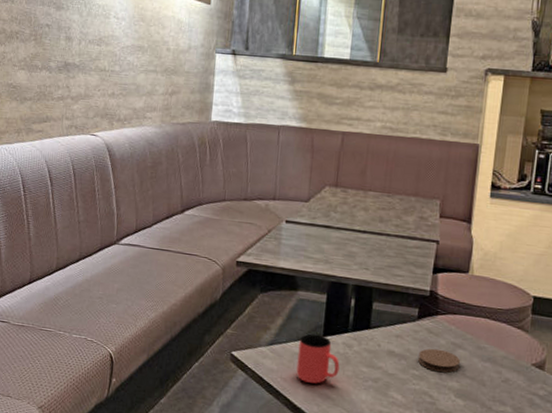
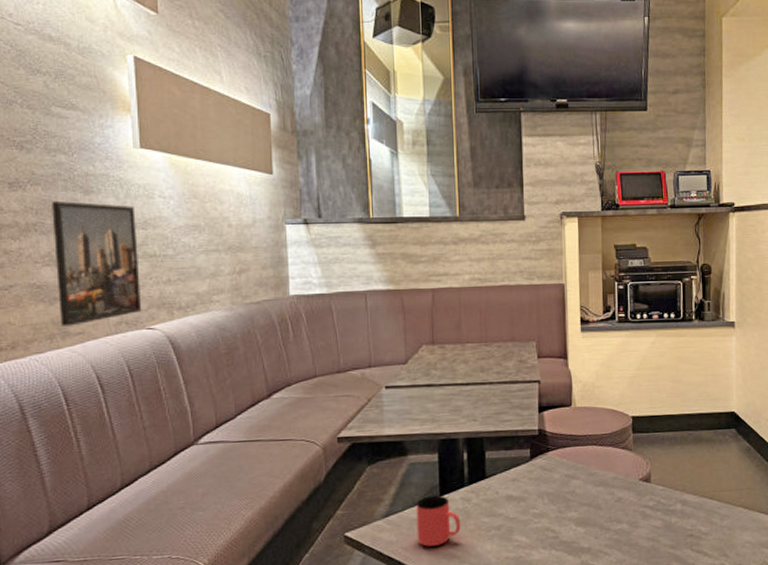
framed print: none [26,14,94,124] -> present [52,201,141,326]
coaster: present [418,348,461,373] -> none [536,483,576,506]

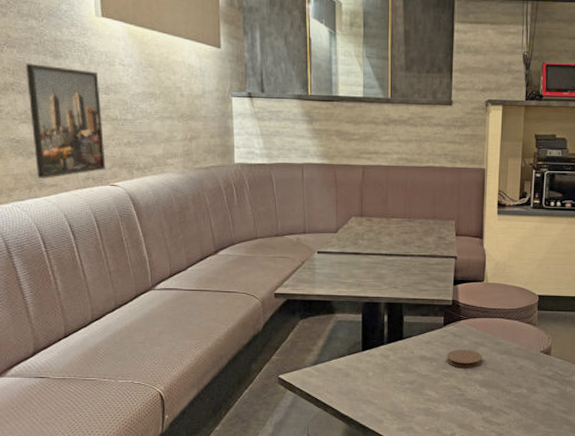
cup: present [416,495,461,547] -> none [341,350,379,393]
coaster: none [536,483,576,506] -> present [447,349,483,368]

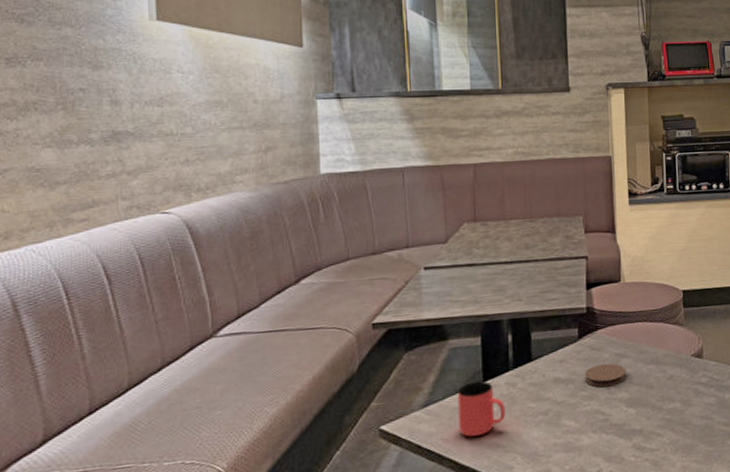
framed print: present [26,64,105,178] -> none [55,78,154,213]
cup: none [341,350,379,393] -> present [457,381,506,437]

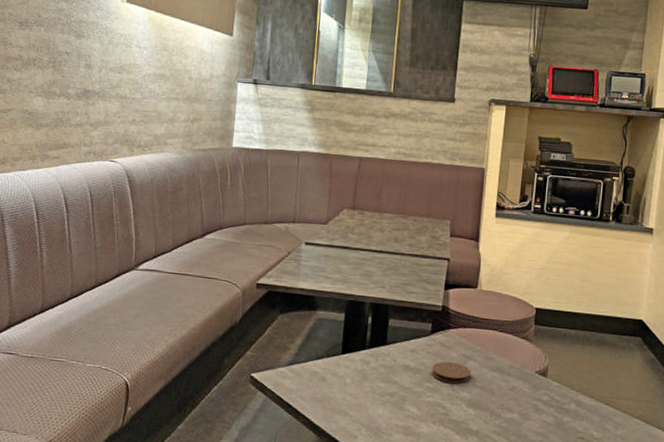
cup: present [457,381,506,437] -> none [315,352,358,401]

